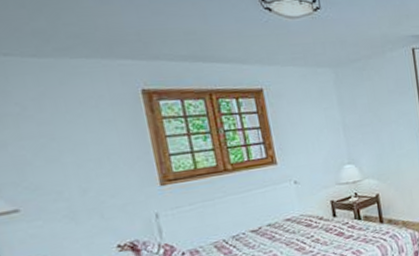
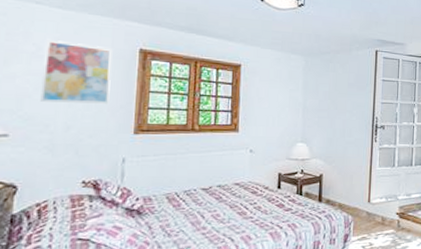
wall art: none [29,93,123,168] -> present [40,38,113,104]

